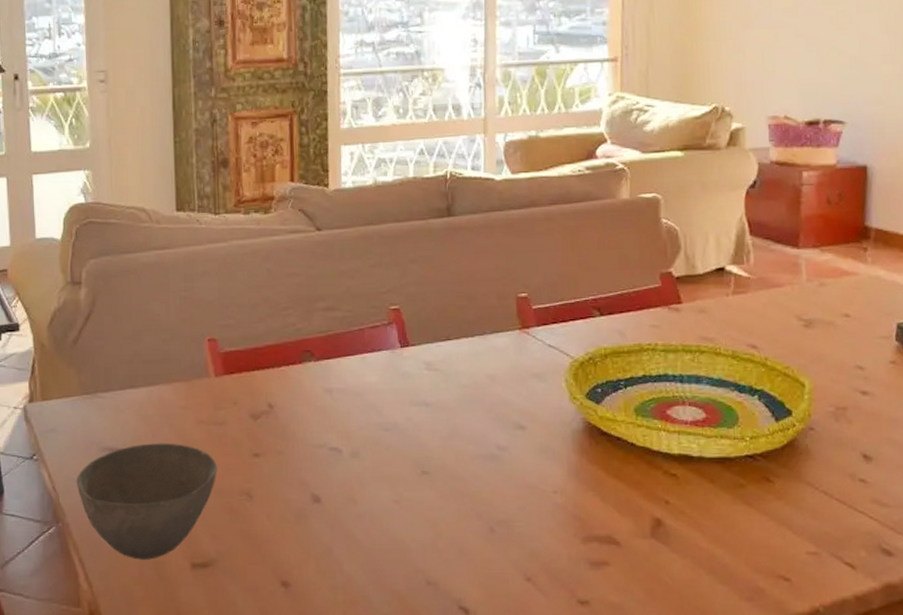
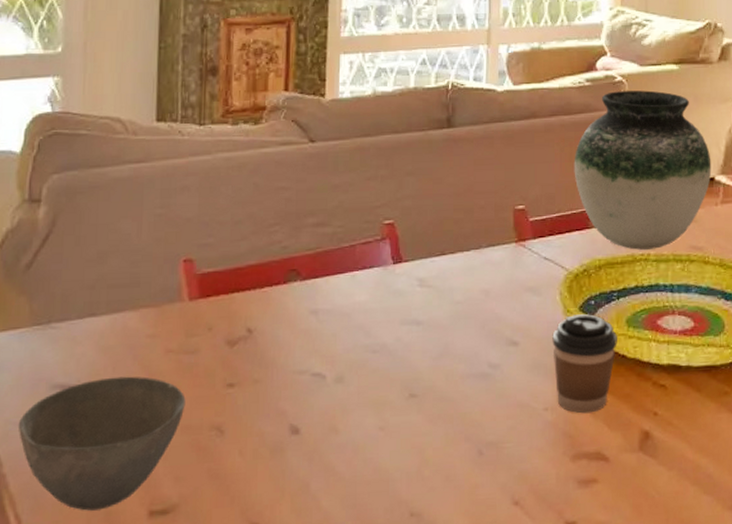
coffee cup: none [559,402,626,498] -> present [552,314,617,414]
vase: none [575,178,722,340] -> present [574,90,712,250]

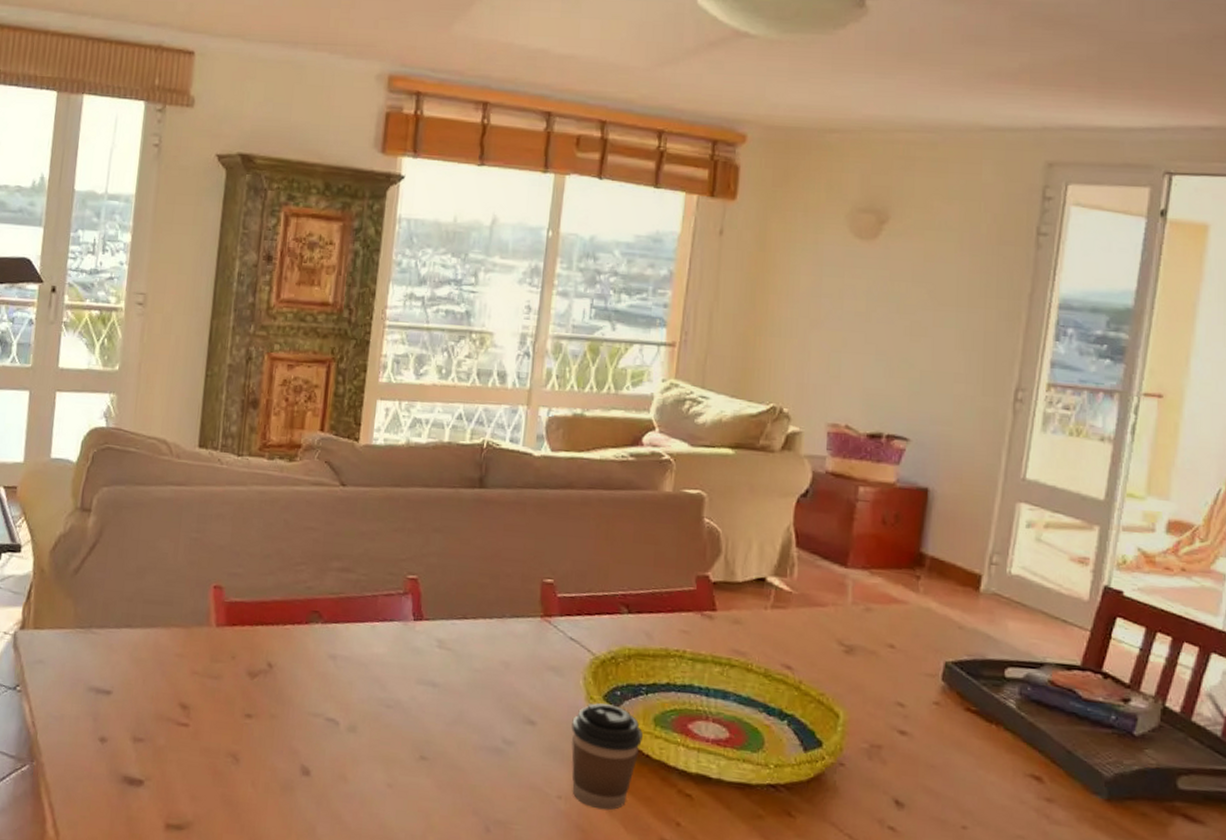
bowl: present [18,376,186,511] -> none [57,688,207,814]
vase: present [574,90,712,250] -> none [609,470,764,647]

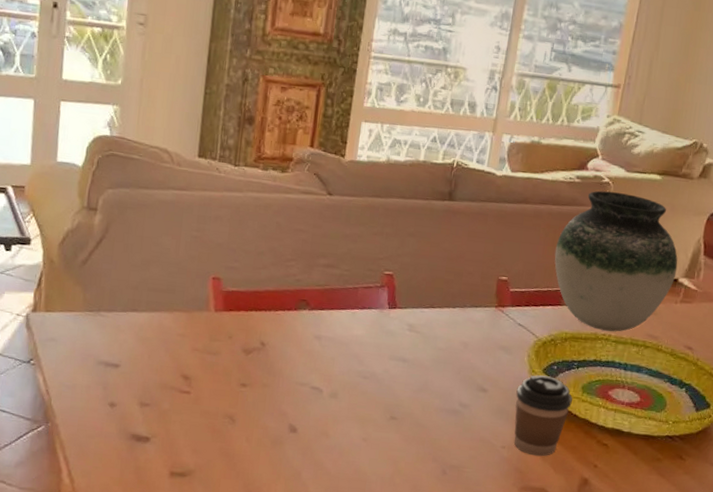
vase: none [609,470,764,647] -> present [554,190,678,332]

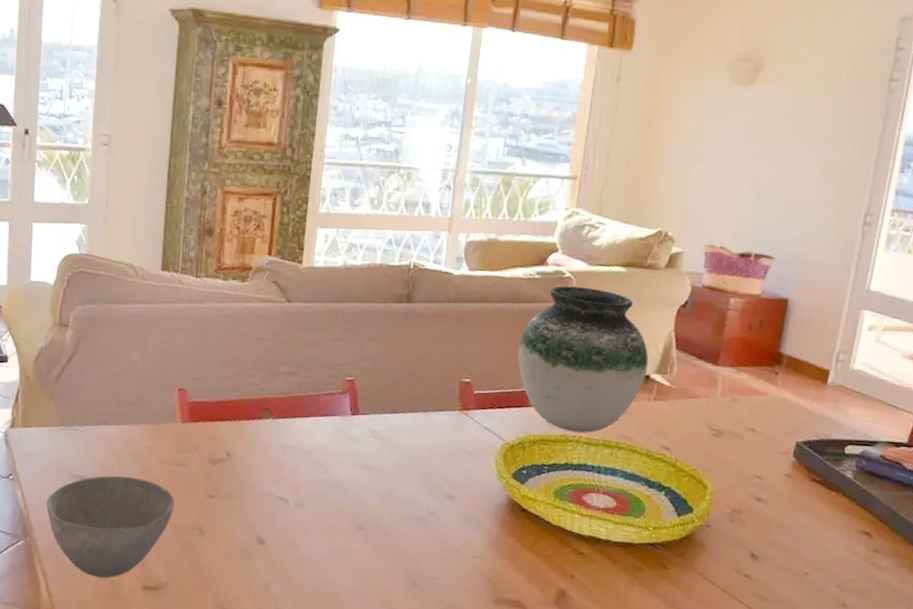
bowl: none [69,362,206,465] -> present [46,475,175,578]
coffee cup: present [514,375,573,457] -> none [485,480,544,567]

